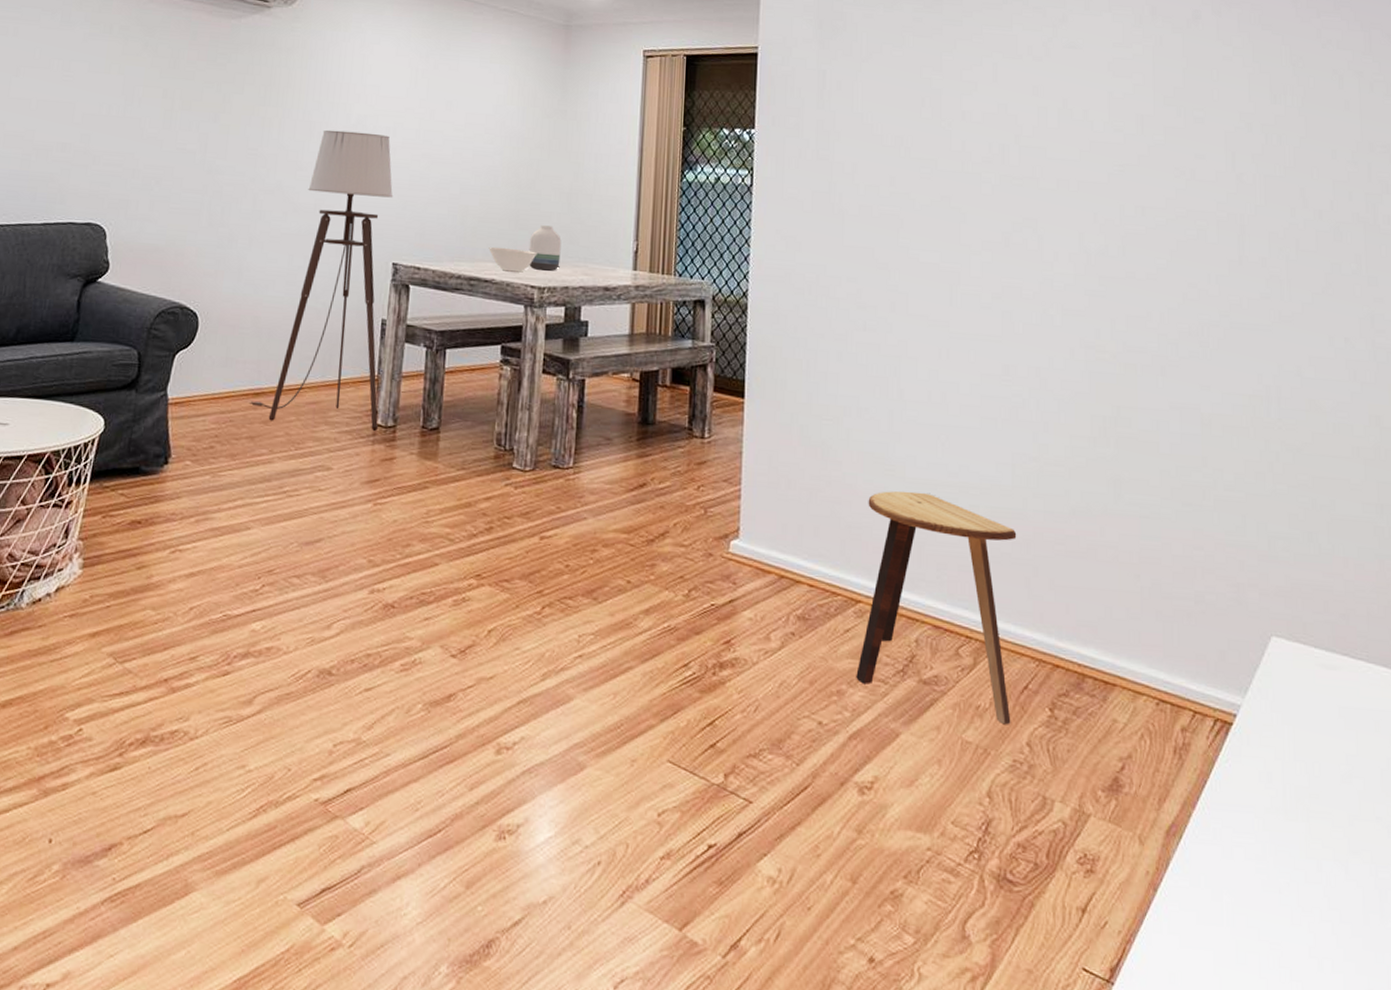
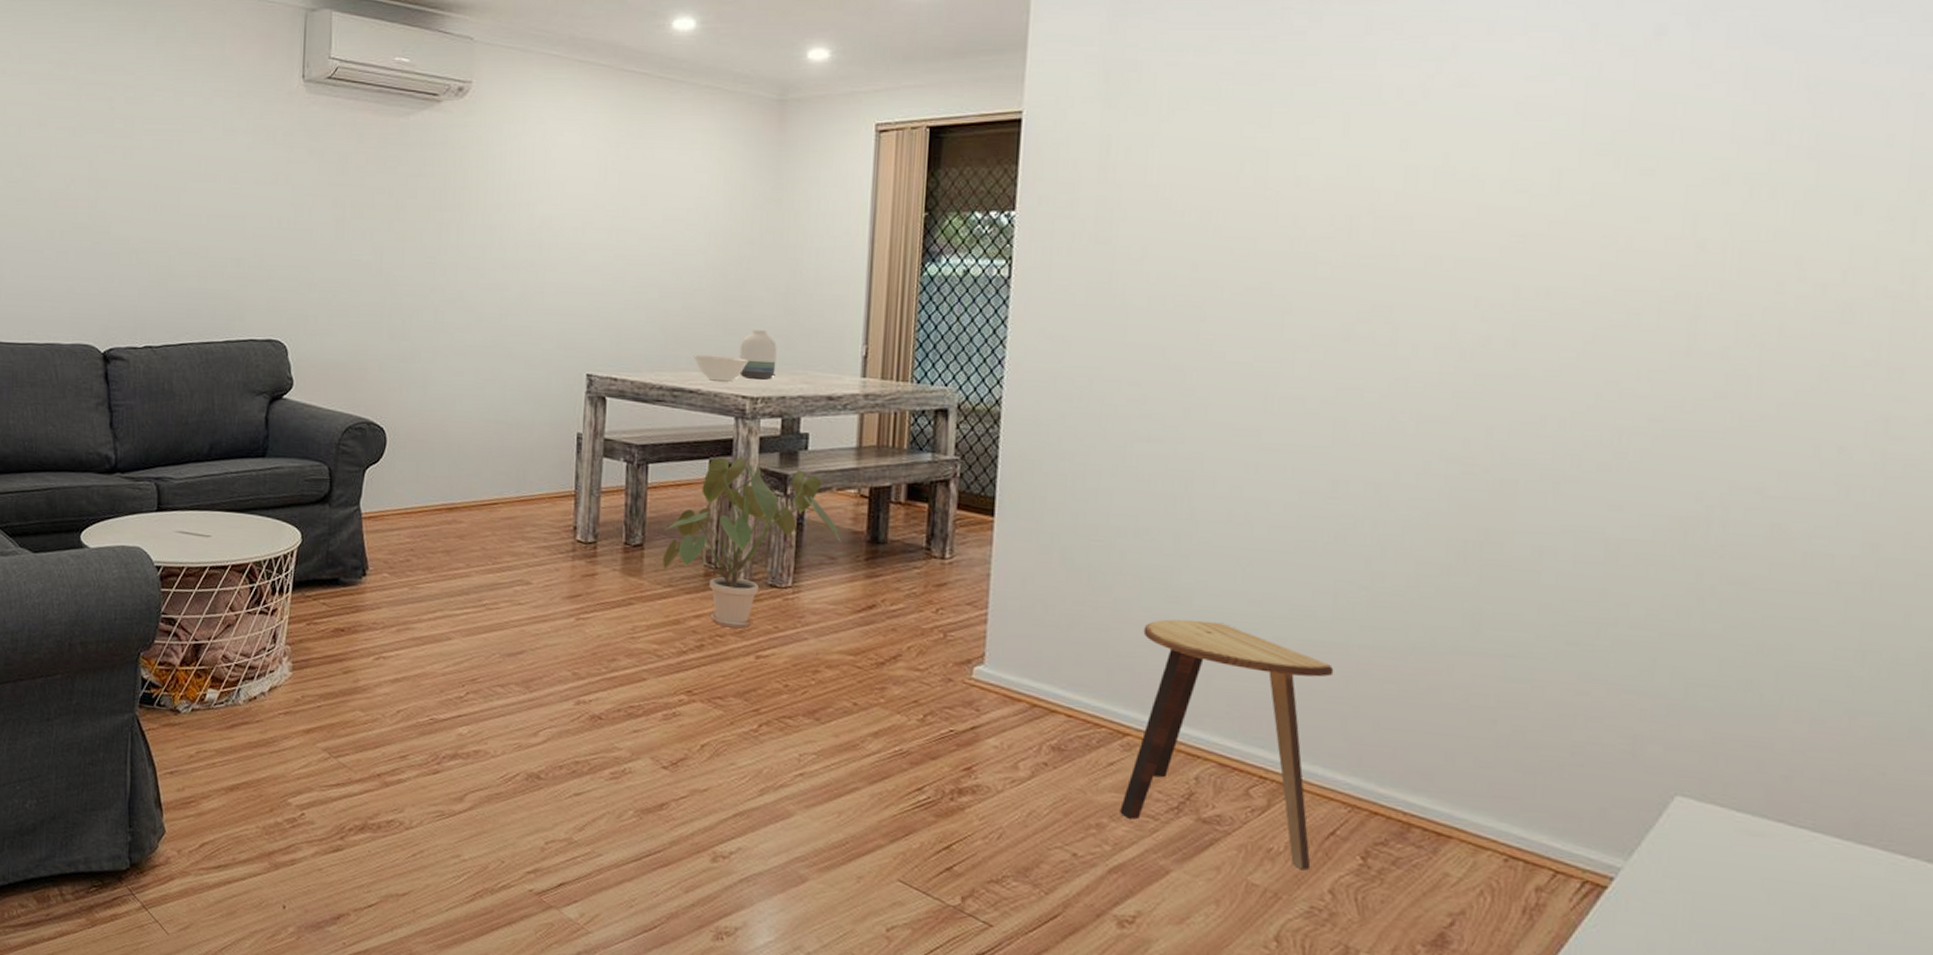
floor lamp: present [248,129,394,432] -> none [442,233,585,548]
house plant: none [457,343,616,510] -> present [663,457,841,629]

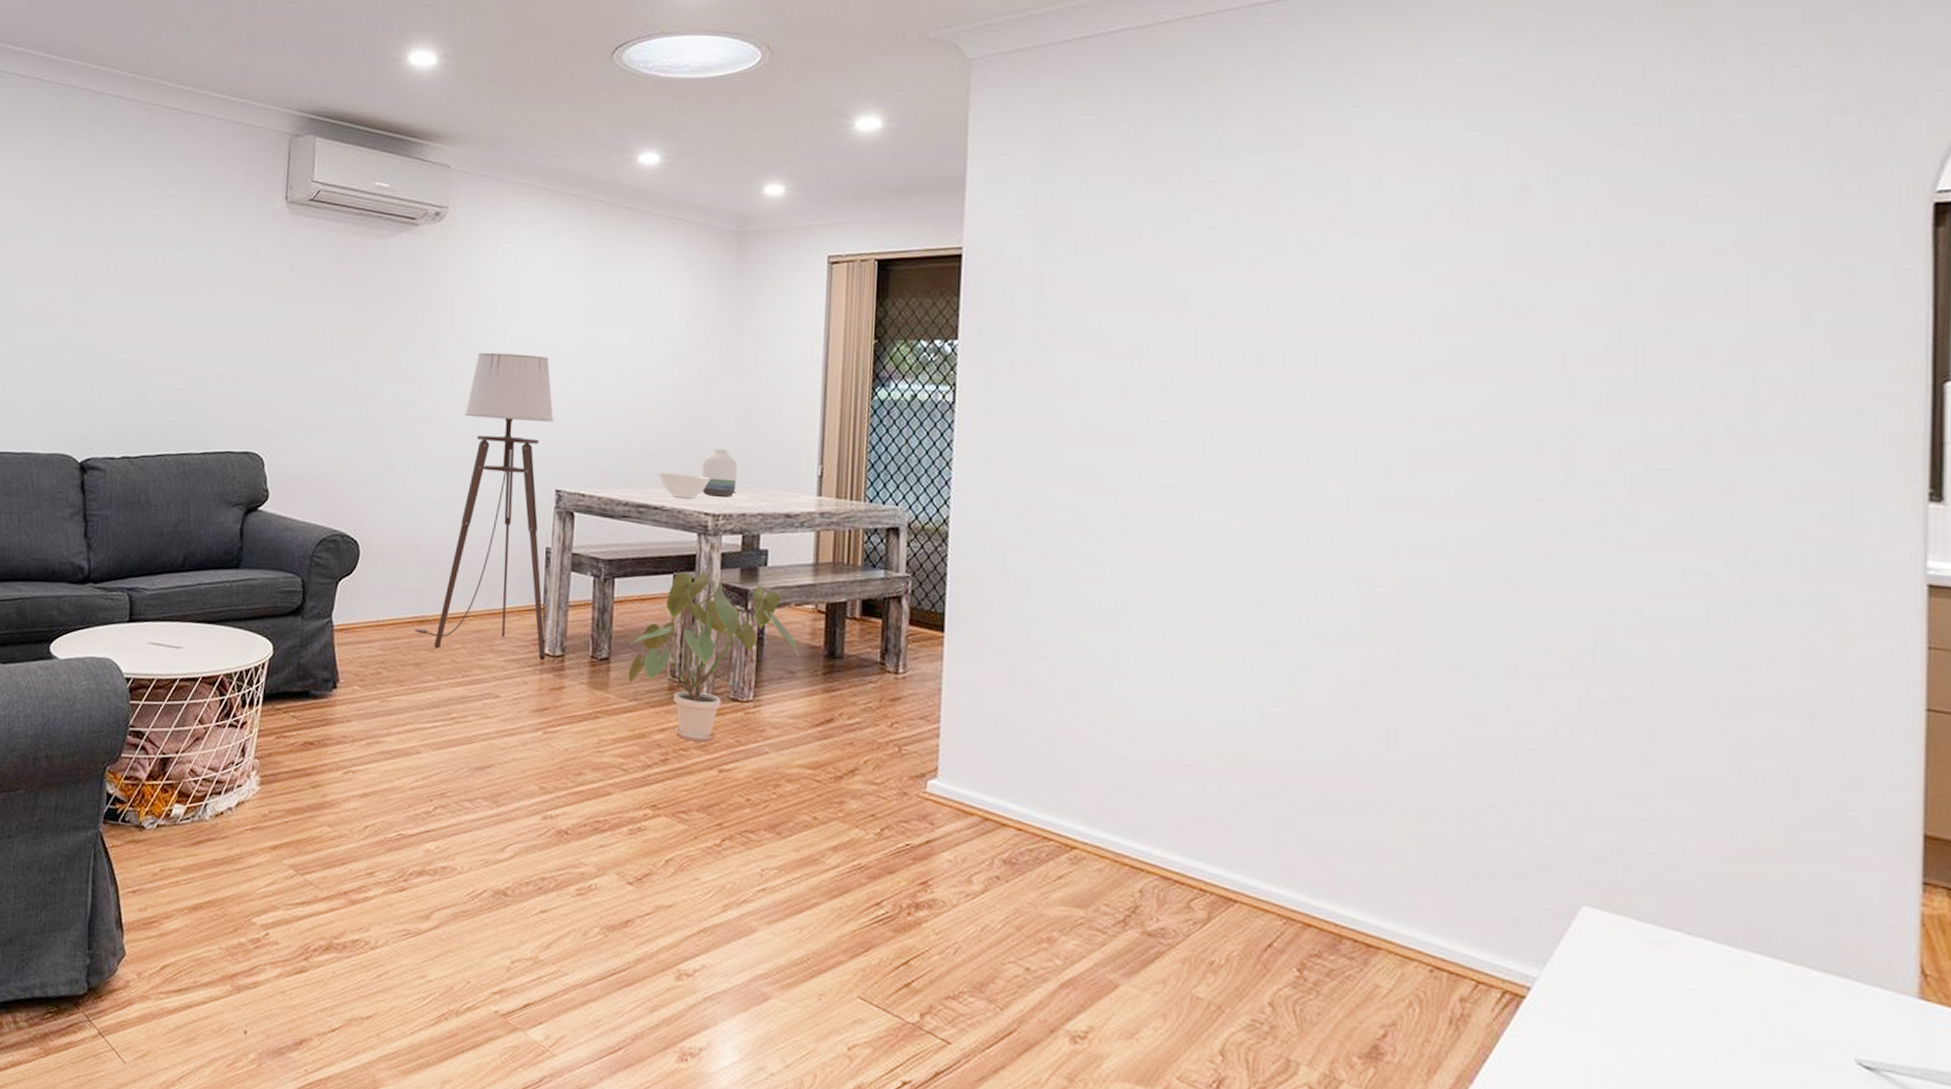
floor lamp: none [442,233,585,548] -> present [413,352,554,661]
stool: present [1120,619,1334,871] -> none [1069,733,1265,983]

